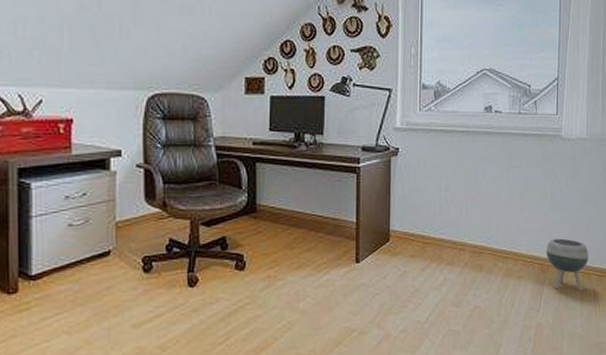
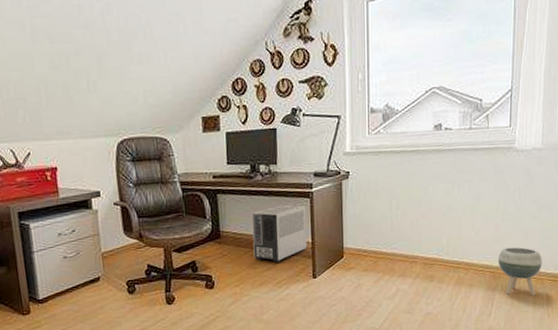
air purifier: none [292,179,352,243] -> present [251,205,307,263]

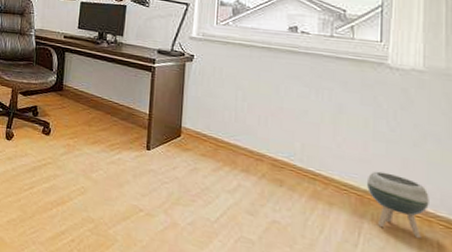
air purifier: present [251,205,307,263] -> none [91,73,147,126]

